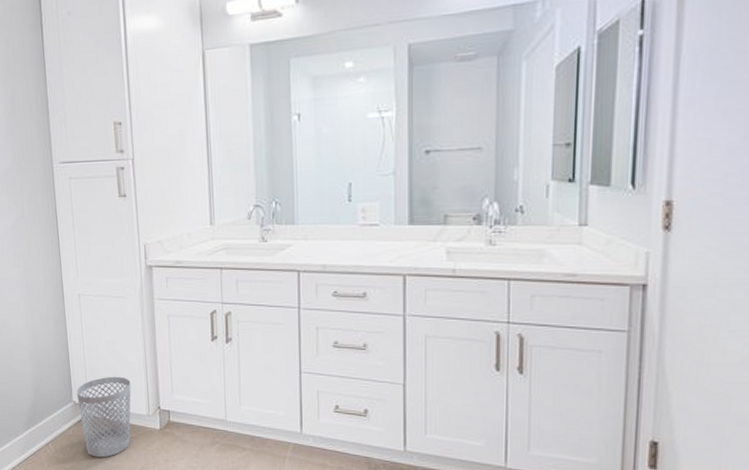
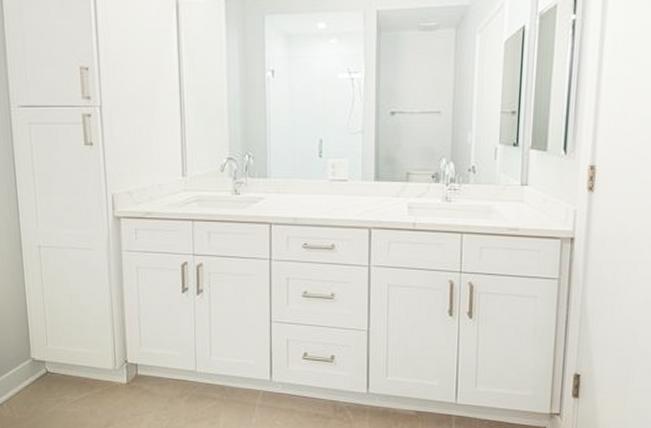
wastebasket: present [76,376,131,458] -> none [35,331,96,415]

